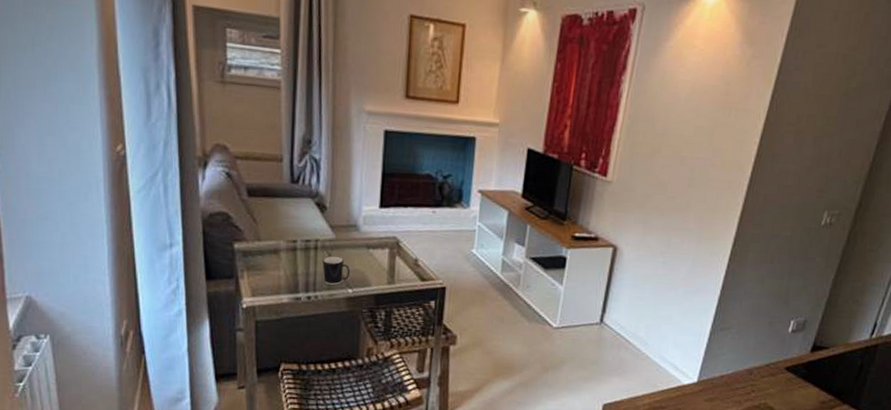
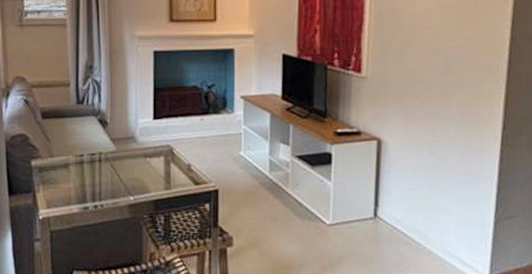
mug: present [322,256,351,286] -> none [106,166,131,194]

